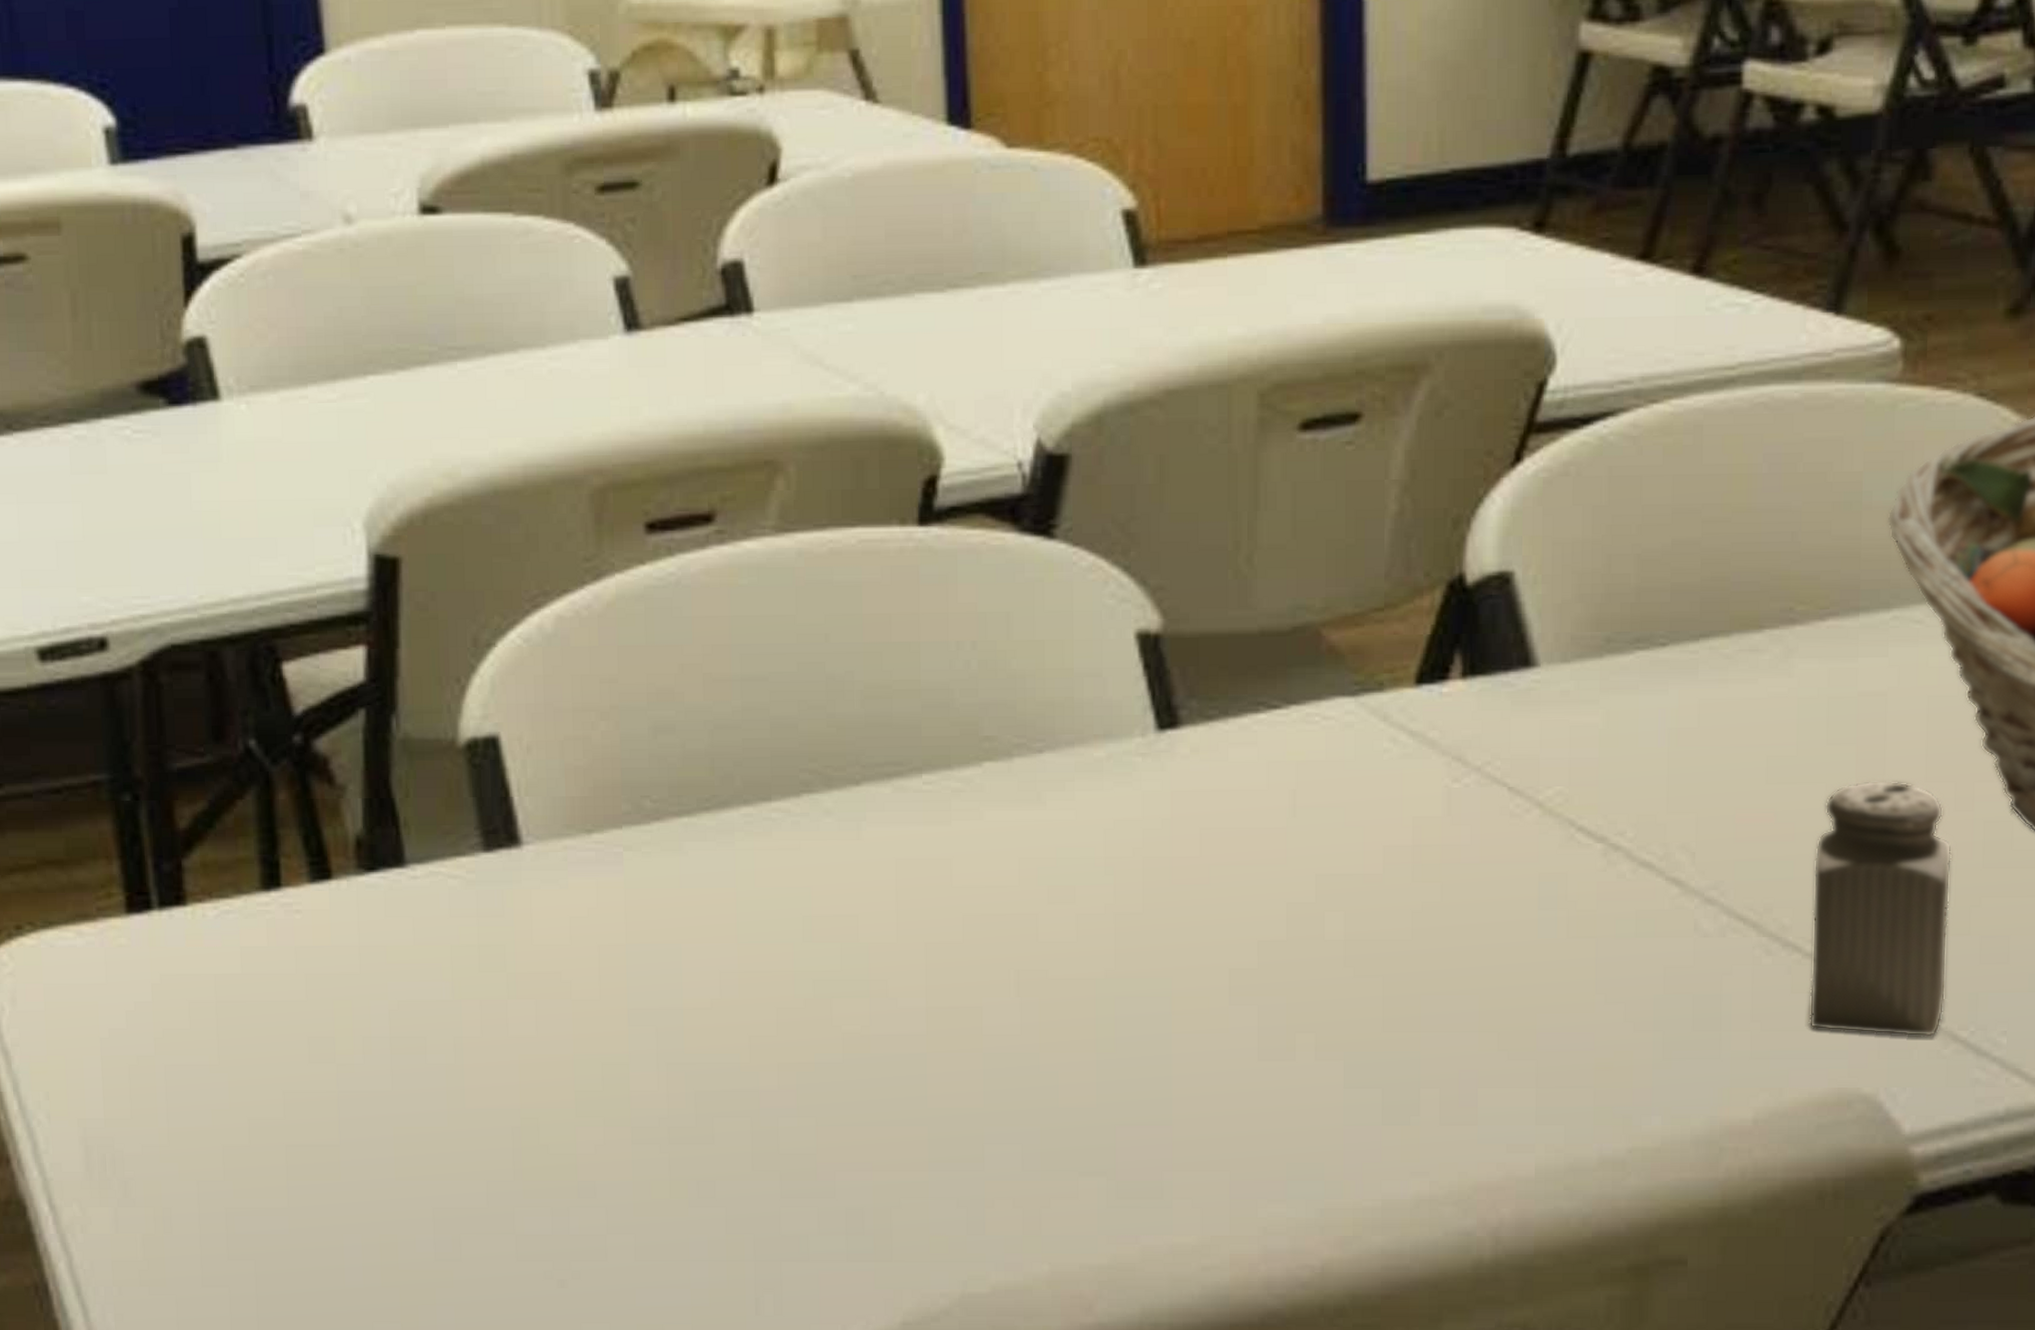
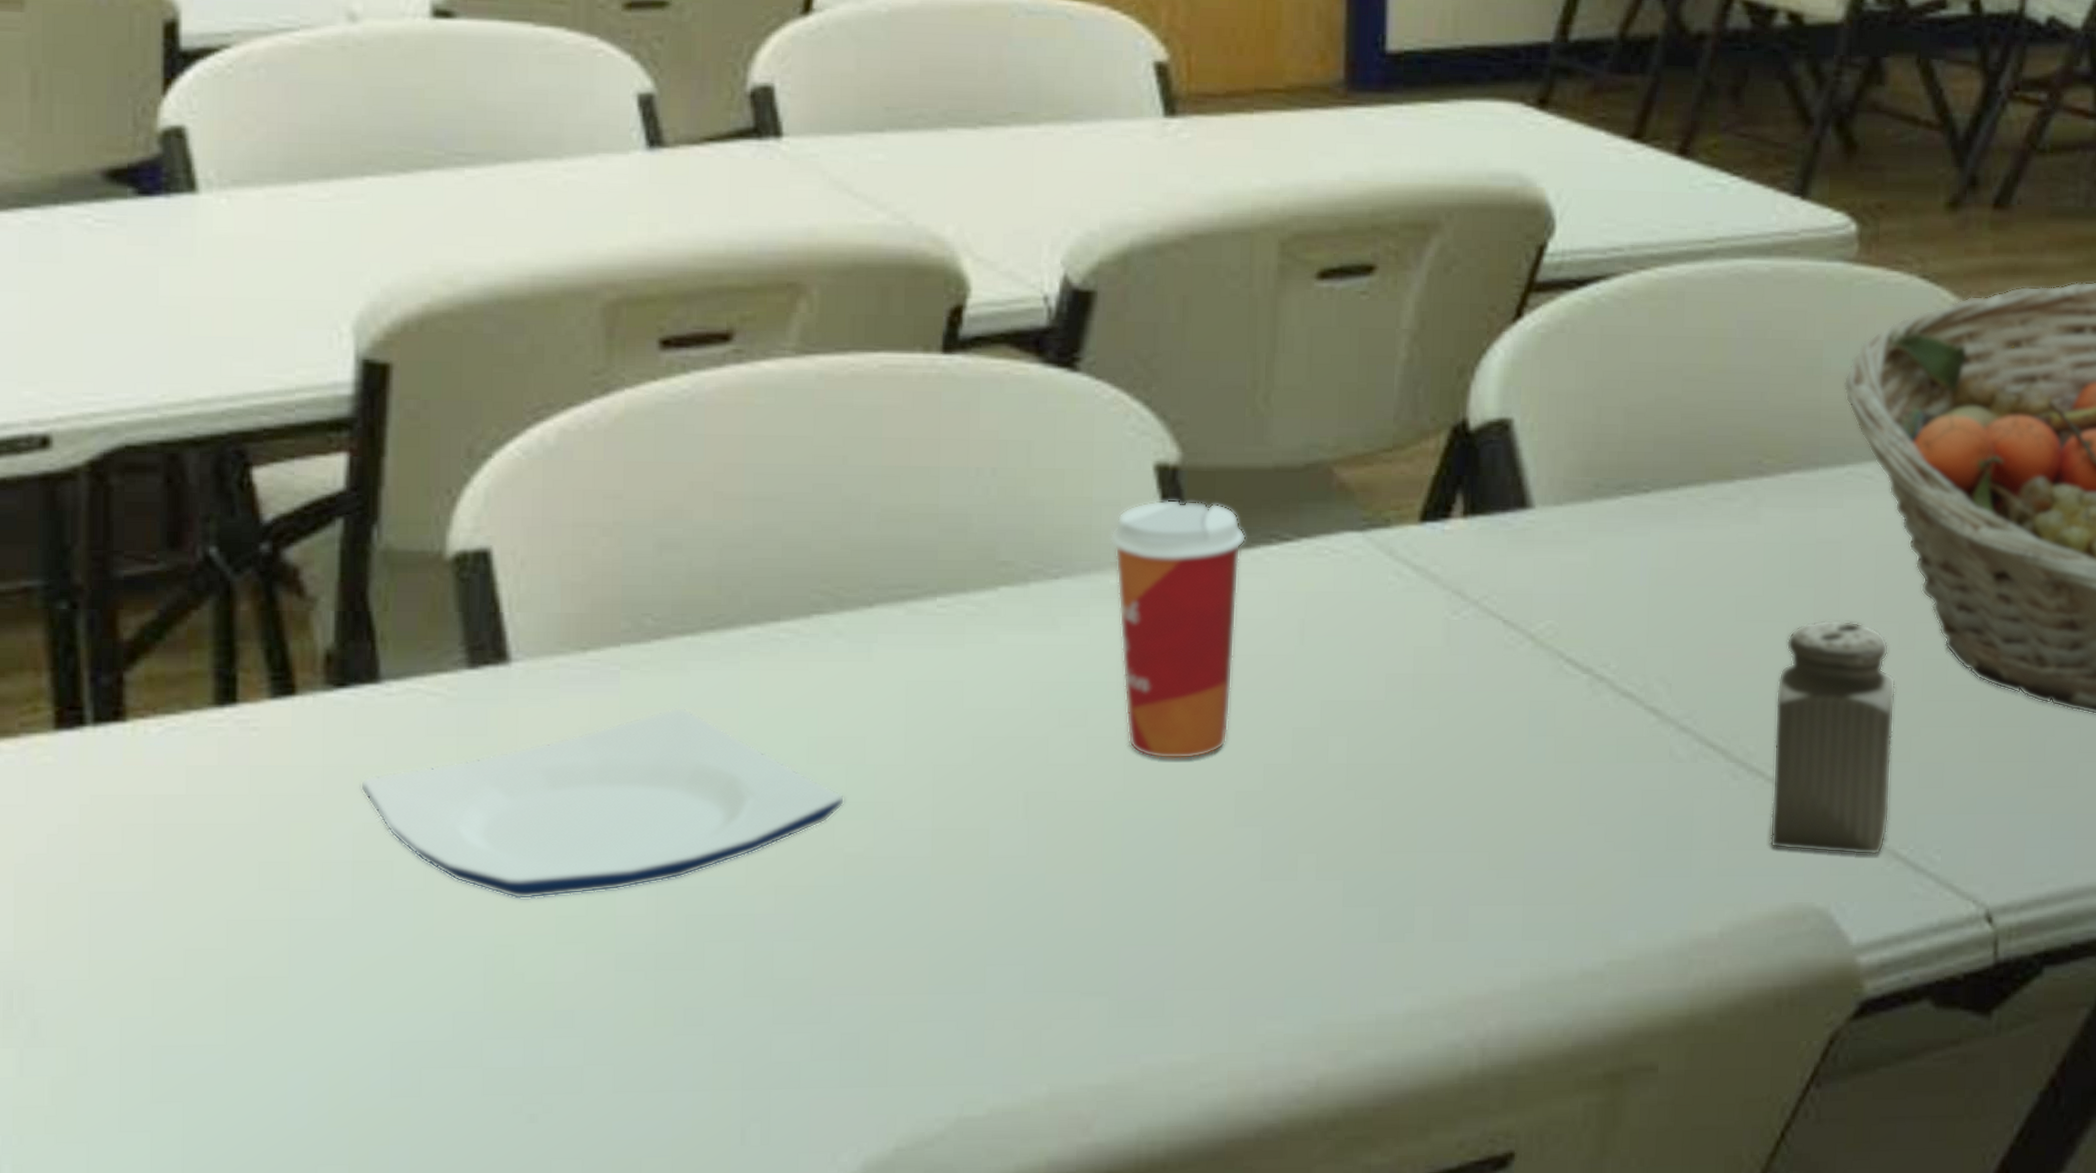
plate: none [392,887,841,1075] -> present [360,707,845,900]
paper cup: none [1092,668,1232,936] -> present [1109,499,1246,759]

